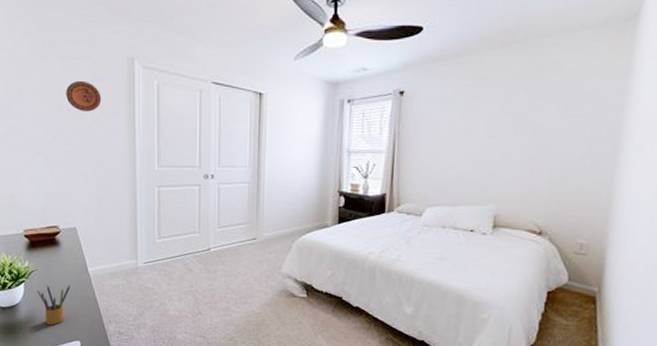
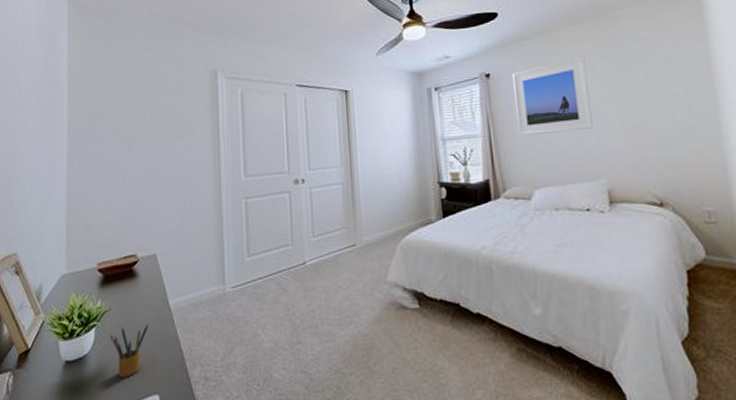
decorative plate: present [66,80,102,112] -> none [148,97,184,128]
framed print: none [422,83,502,158] -> present [511,56,593,137]

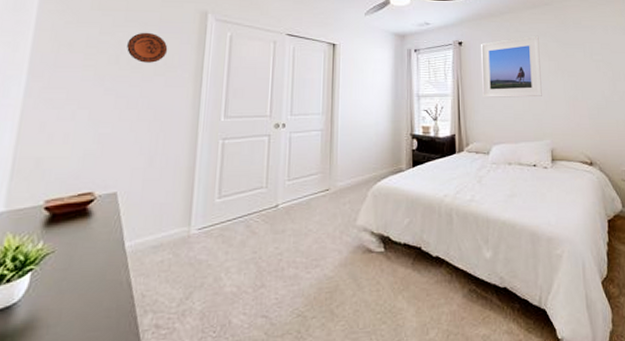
pencil box: present [109,323,149,378] -> none [48,267,98,328]
decorative plate: none [148,97,184,128] -> present [127,32,168,63]

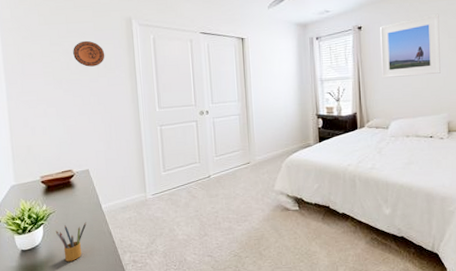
pencil box: none [48,267,98,328] -> present [55,222,87,262]

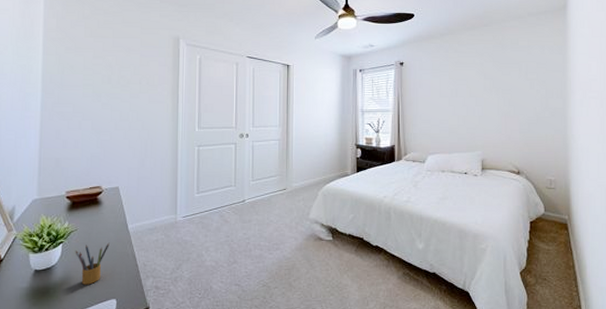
decorative plate: present [73,40,105,67] -> none [116,56,149,82]
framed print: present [379,13,441,79] -> none [420,55,476,114]

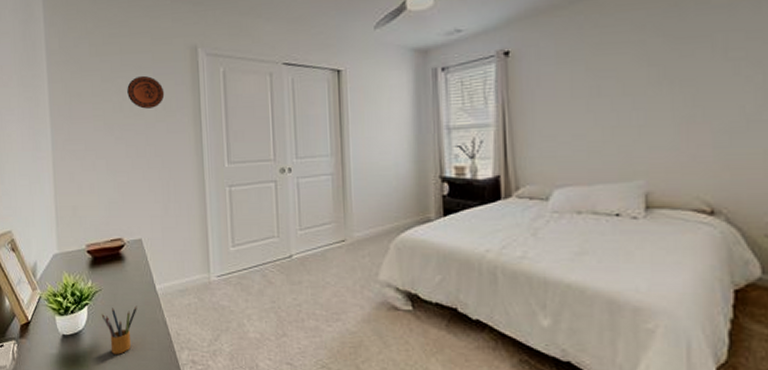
decorative plate: none [116,56,149,82] -> present [127,75,165,109]

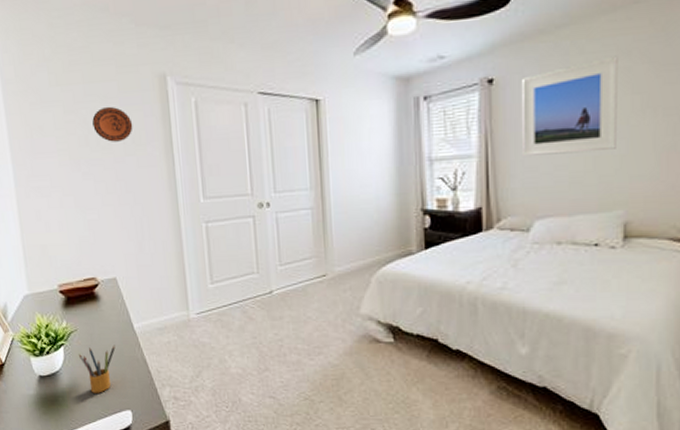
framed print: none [536,29,634,127] -> present [521,55,618,158]

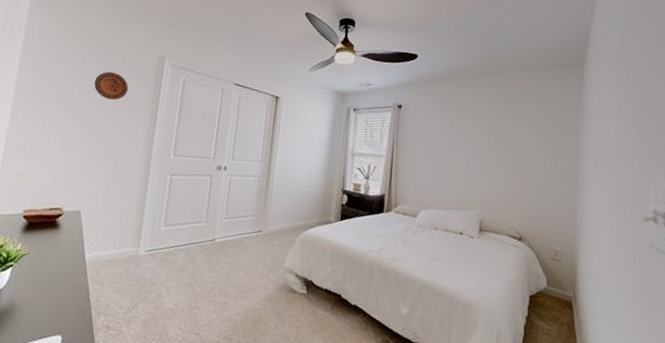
pencil box: present [78,345,116,393] -> none [24,271,63,316]
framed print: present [521,55,618,158] -> none [416,105,482,167]

